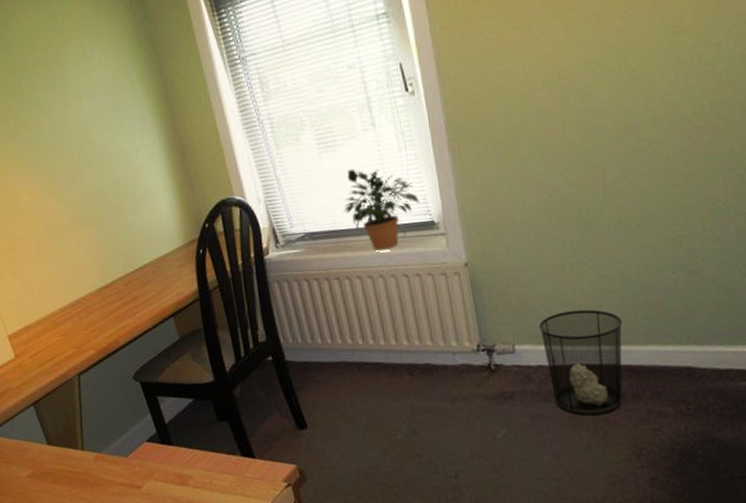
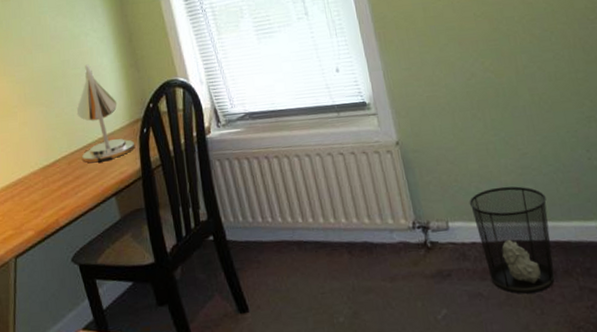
table lamp: none [130,182,192,284] -> present [76,64,136,163]
potted plant: present [343,169,420,252] -> none [281,53,351,131]

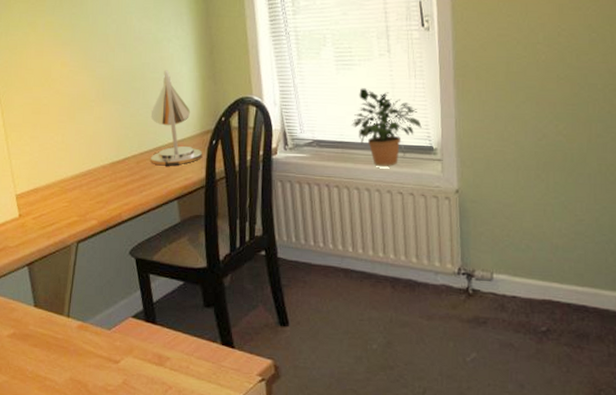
potted plant: none [281,53,351,131] -> present [352,88,422,167]
waste bin: present [469,186,555,294] -> none [517,248,593,352]

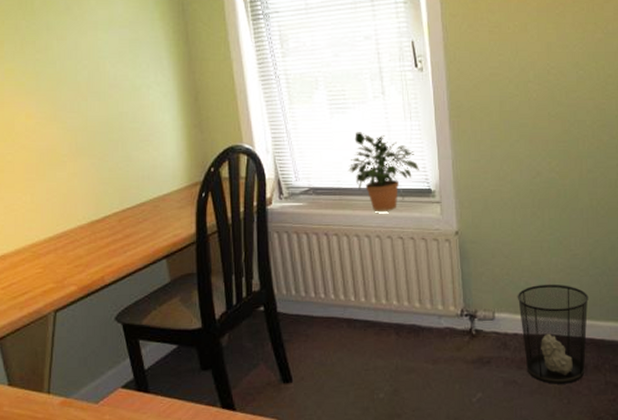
table lamp: present [150,70,203,166] -> none [132,119,192,223]
waste bin: none [517,248,593,352] -> present [517,284,589,384]

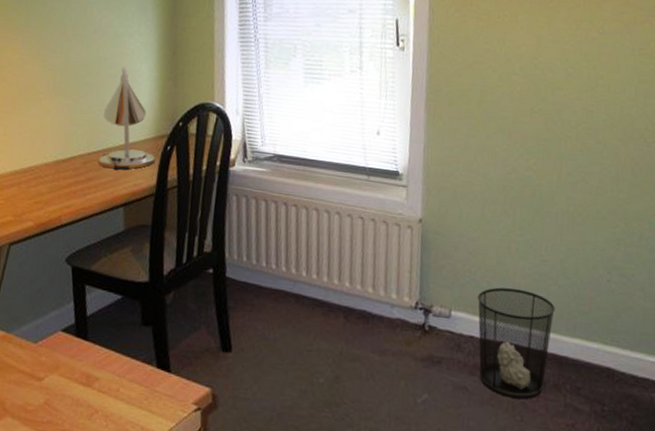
table lamp: none [132,119,192,223] -> present [98,67,156,170]
potted plant: present [348,132,419,213] -> none [316,104,389,189]

